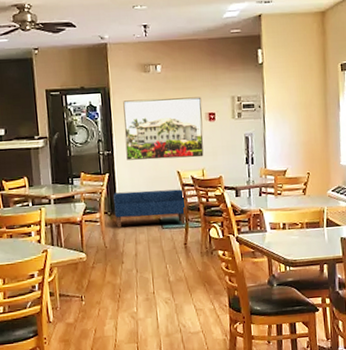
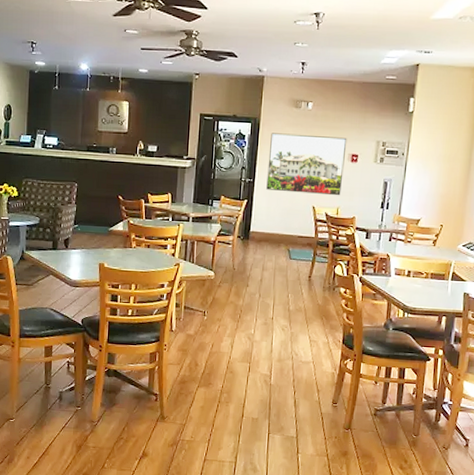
bench: present [113,189,187,228] -> none [247,219,318,259]

